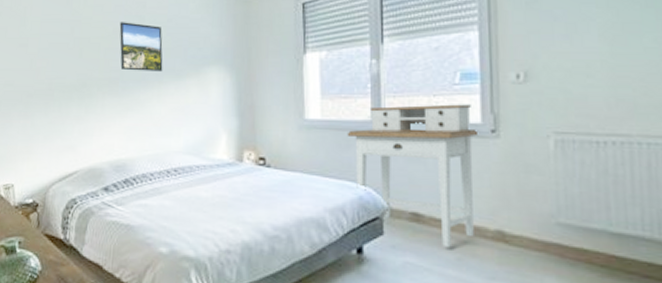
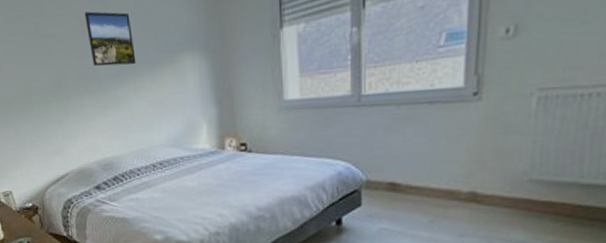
desk: present [347,104,479,247] -> none [326,67,461,211]

